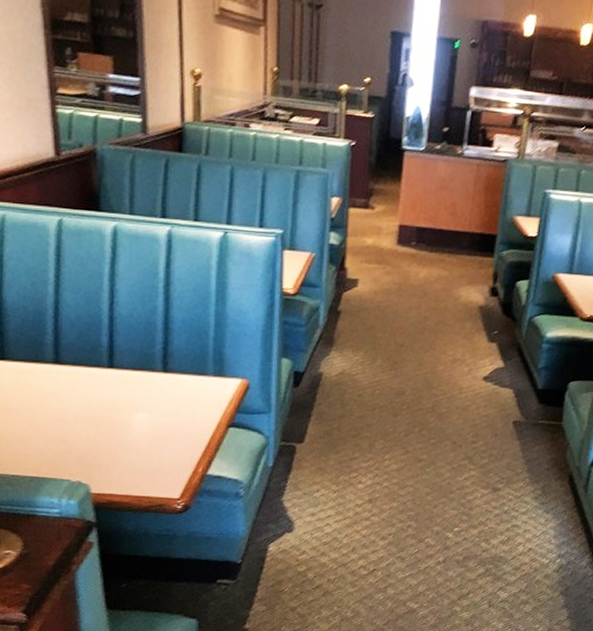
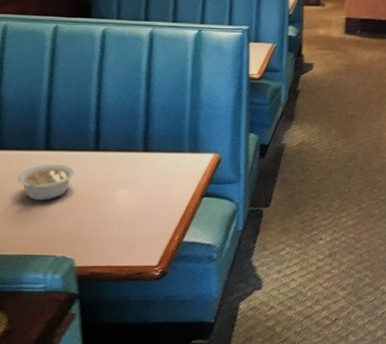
legume: none [24,379,87,420] -> present [16,164,74,201]

